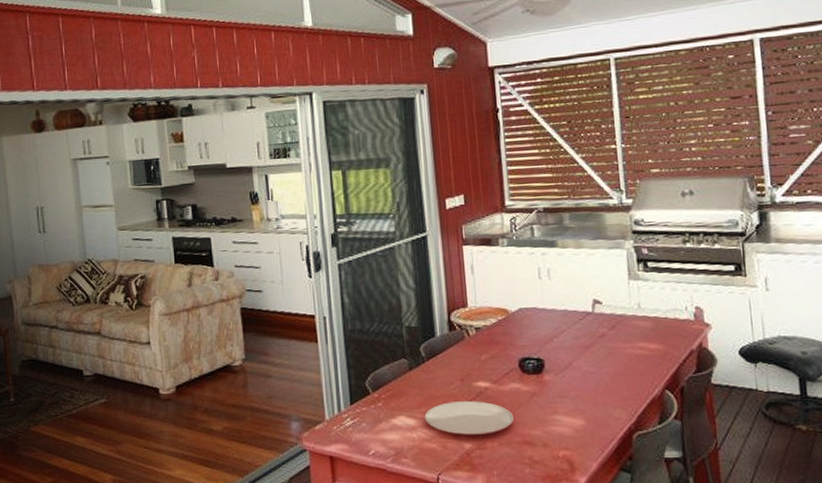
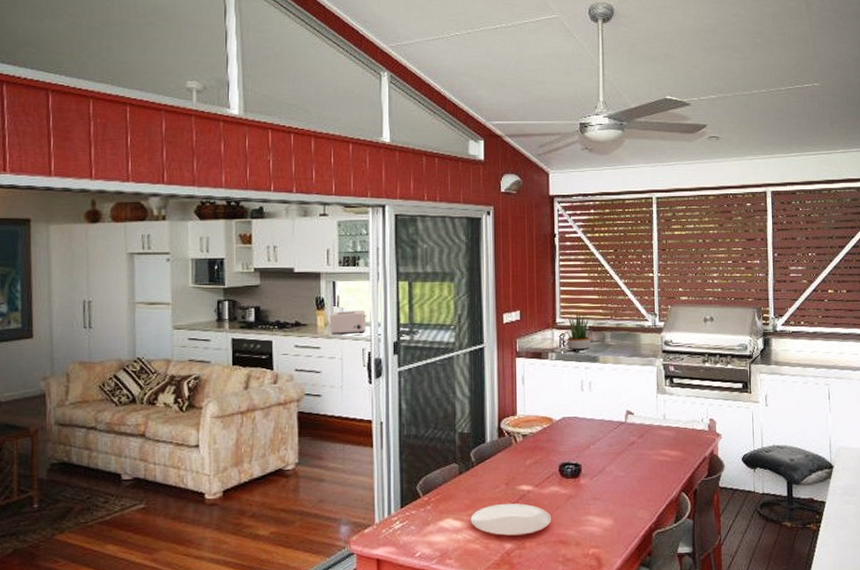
toaster: none [264,202,302,230] -> present [330,309,367,335]
potted plant: none [508,192,552,236] -> present [559,311,597,351]

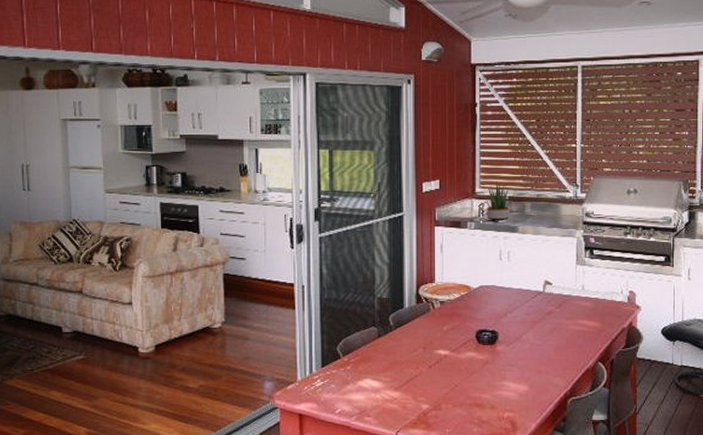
toaster: present [330,309,367,335] -> none [253,177,289,201]
plate: present [470,503,552,536] -> none [389,366,468,397]

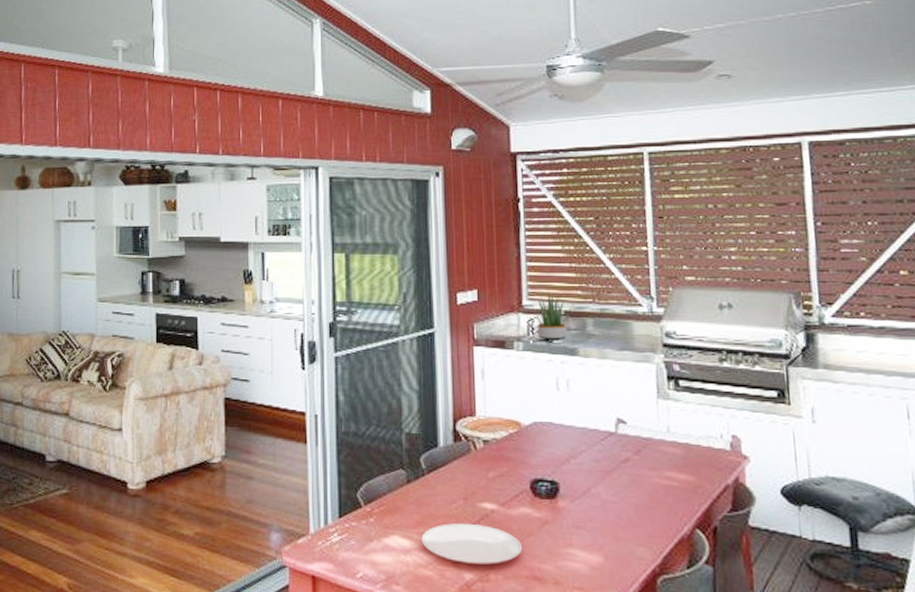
plate: none [389,366,468,397] -> present [421,522,523,565]

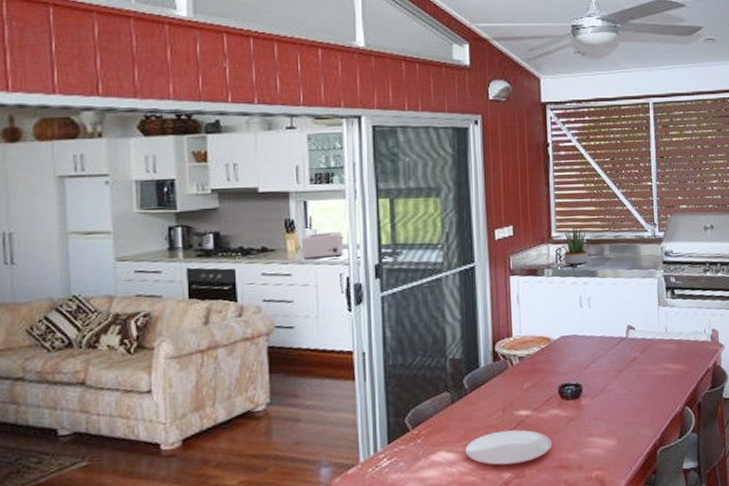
toaster: none [258,285,299,313] -> present [301,231,344,260]

